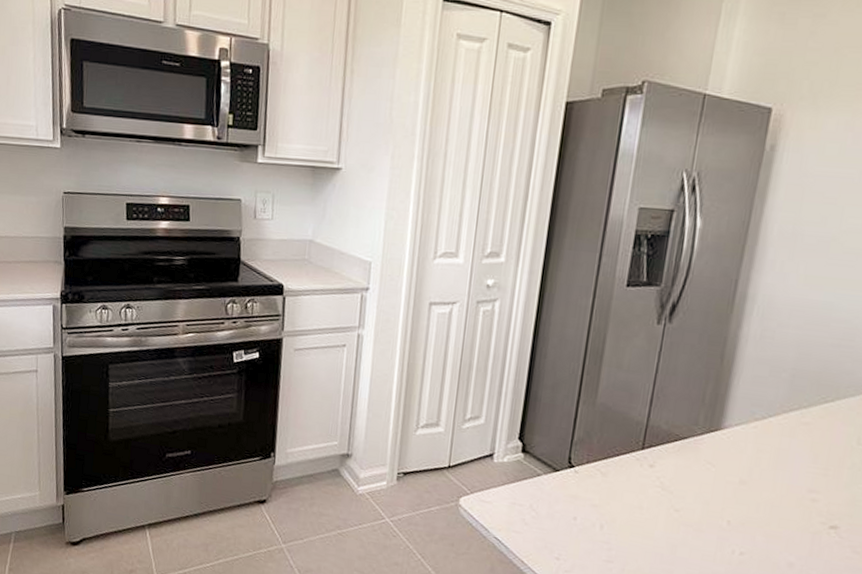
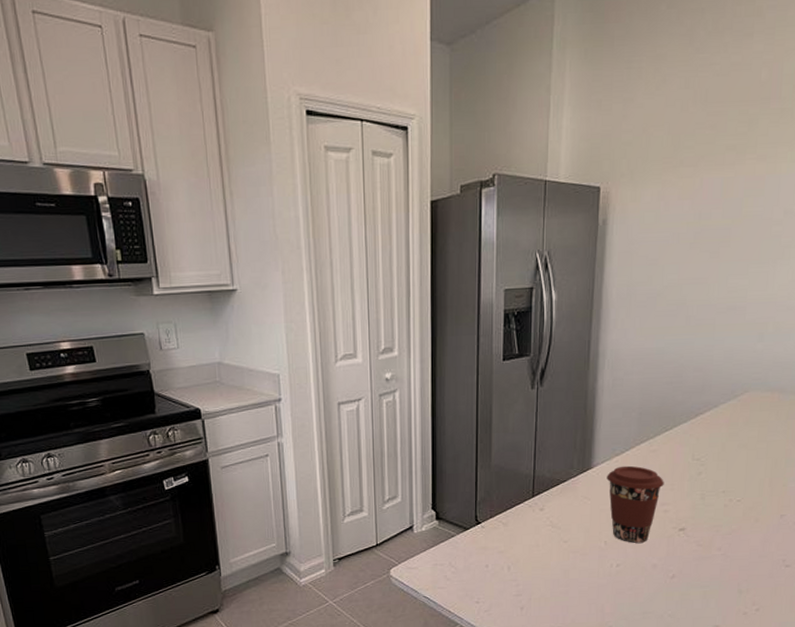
coffee cup: none [739,434,816,533] -> present [607,465,664,543]

